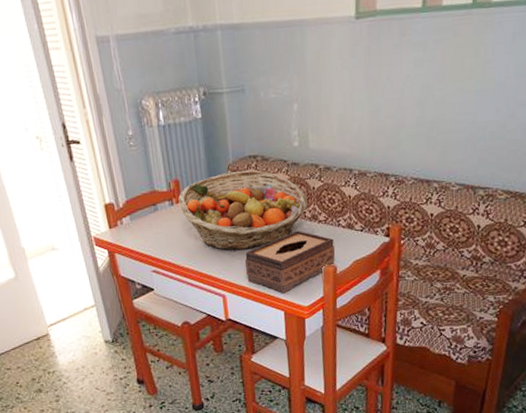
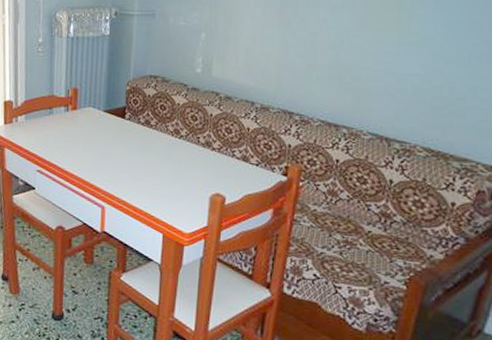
fruit basket: present [178,170,308,251] -> none [74,88,203,165]
tissue box: present [244,230,336,293] -> none [129,154,227,215]

